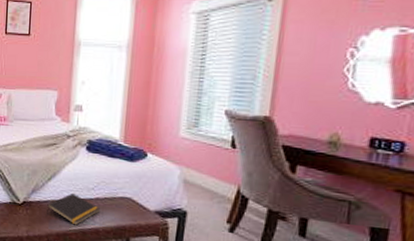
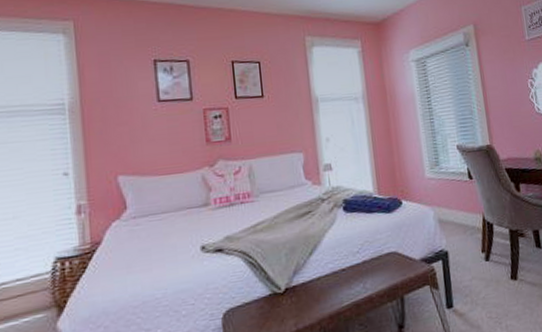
notepad: present [47,193,100,226] -> none [313,263,369,300]

